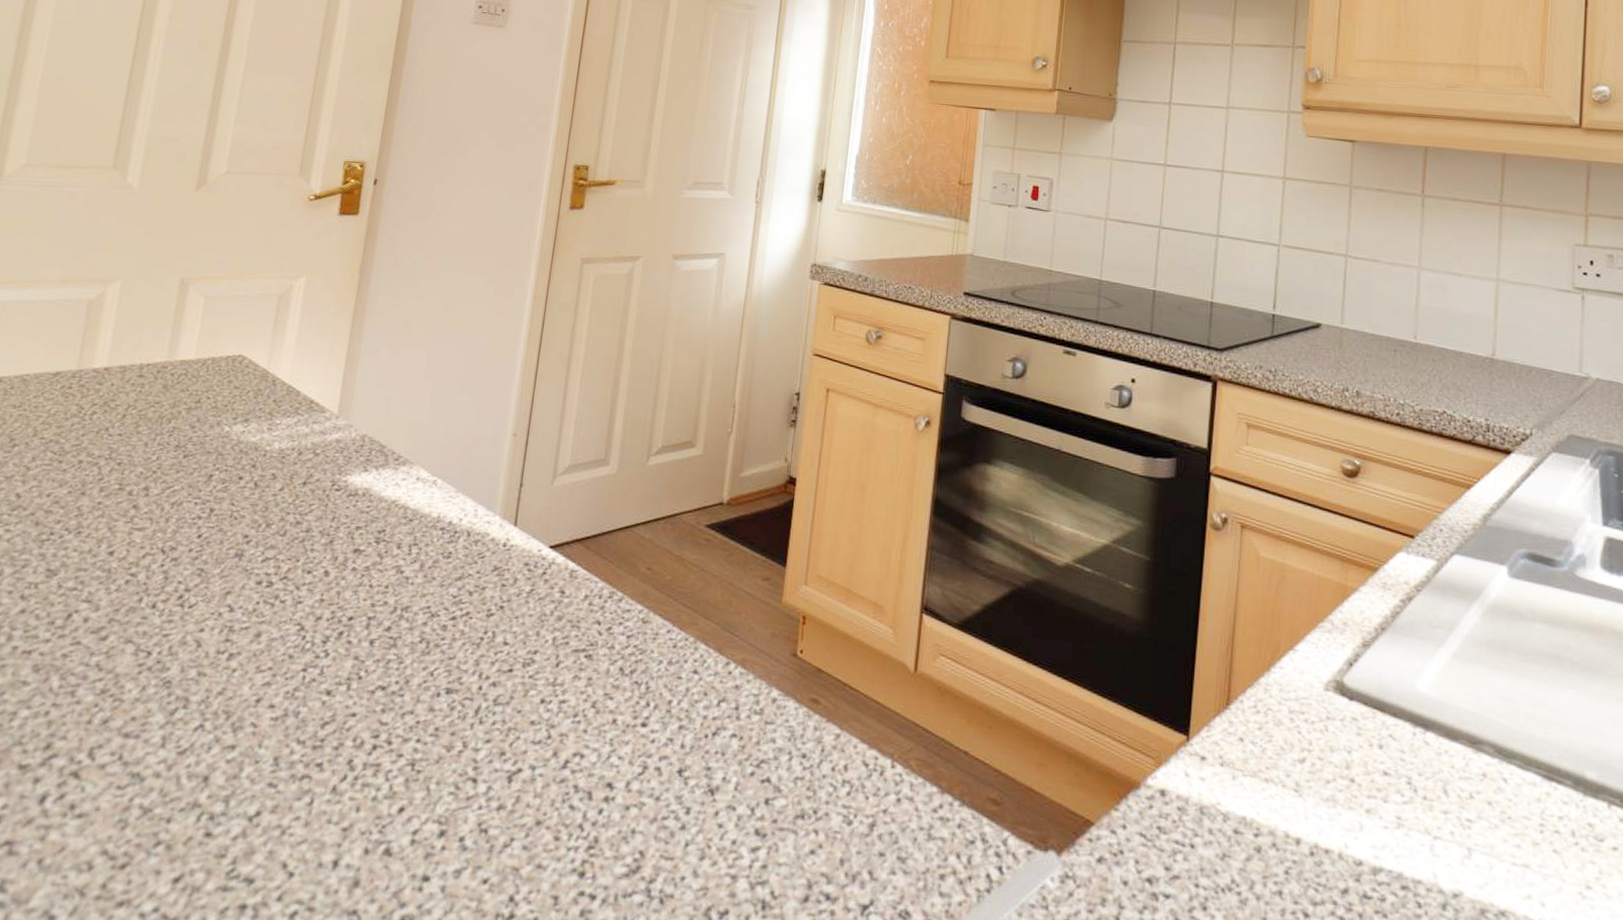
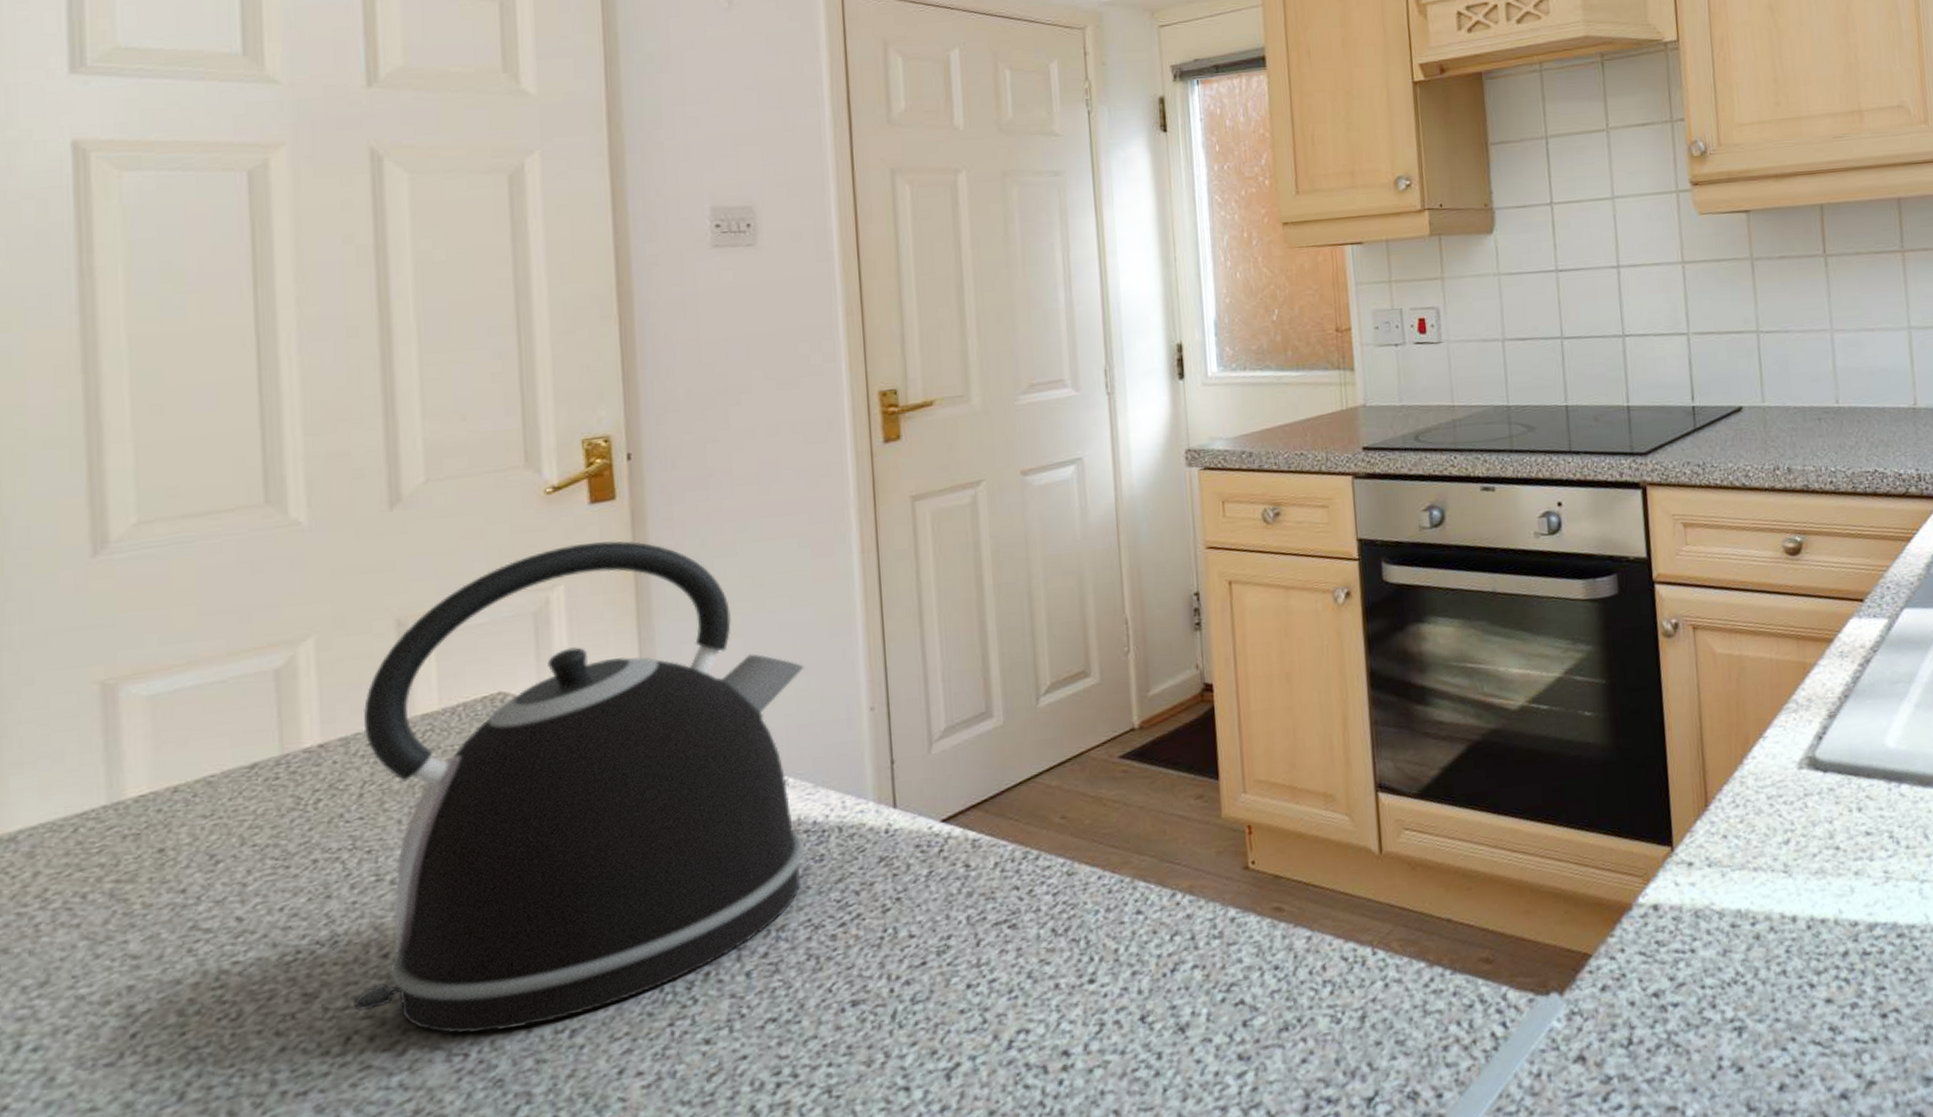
kettle: none [79,245,470,642] -> present [353,540,805,1034]

